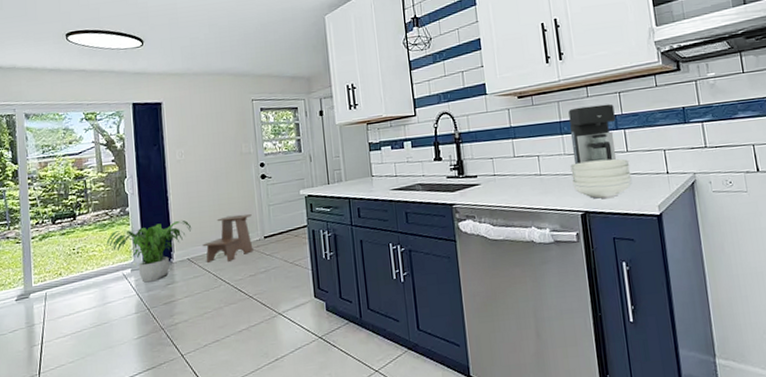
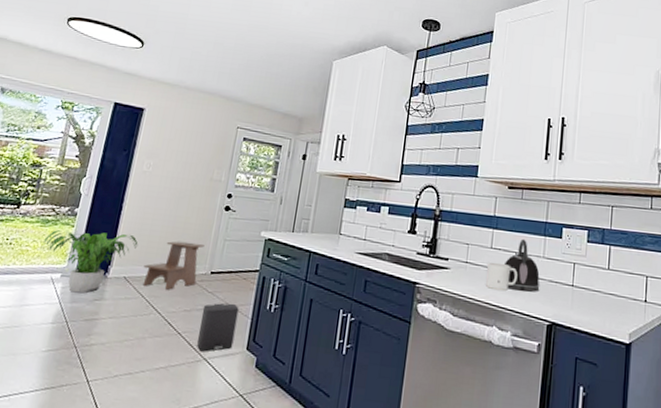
pedal bin: none [265,259,301,308] -> present [197,303,240,352]
mug: none [513,168,545,195] -> present [485,262,518,291]
kettle: none [530,141,567,191] -> present [505,238,540,292]
coffee maker: present [568,104,616,164] -> none [551,211,604,276]
bowl: present [570,159,632,199] -> none [545,268,609,314]

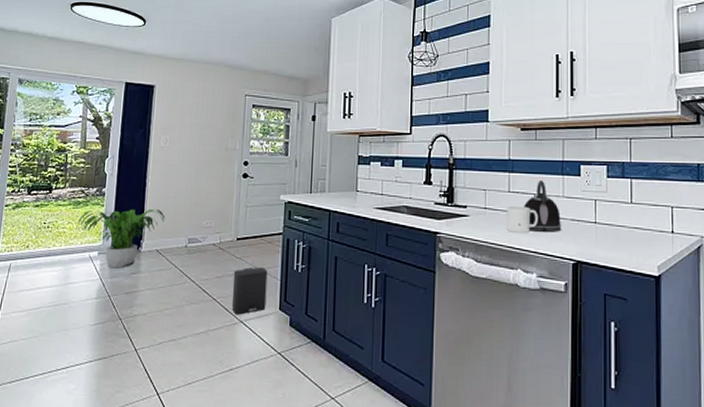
step stool: present [142,241,205,290] -> none [173,211,228,259]

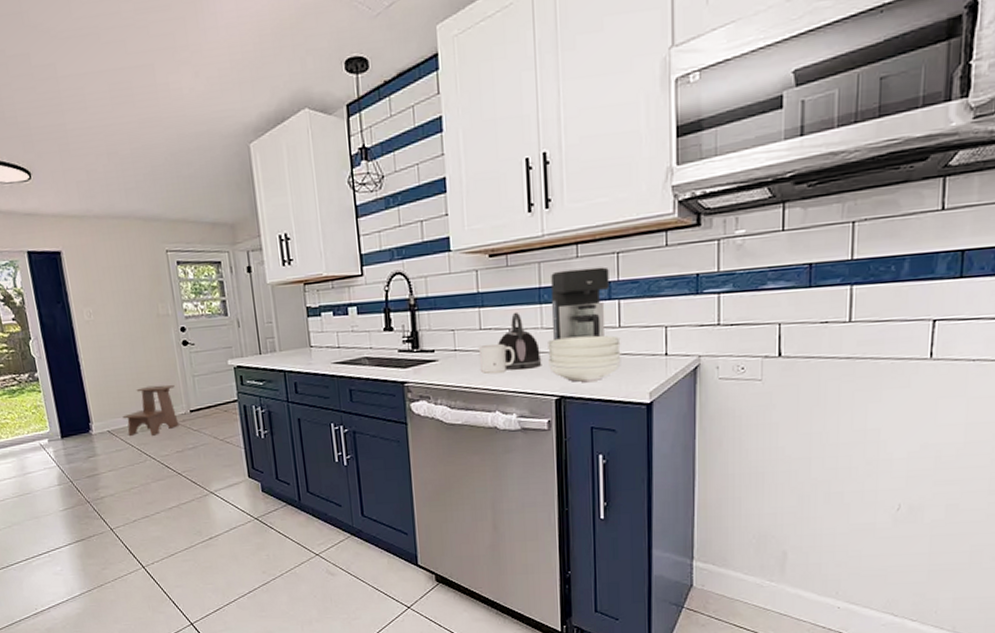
potted plant: present [77,208,165,268] -> none [18,388,110,454]
step stool: none [173,211,228,259] -> present [122,385,179,436]
pedal bin: present [231,266,268,315] -> none [193,436,234,487]
bowl: none [568,207,633,250] -> present [548,335,621,382]
coffee maker: none [572,148,623,211] -> present [551,267,609,340]

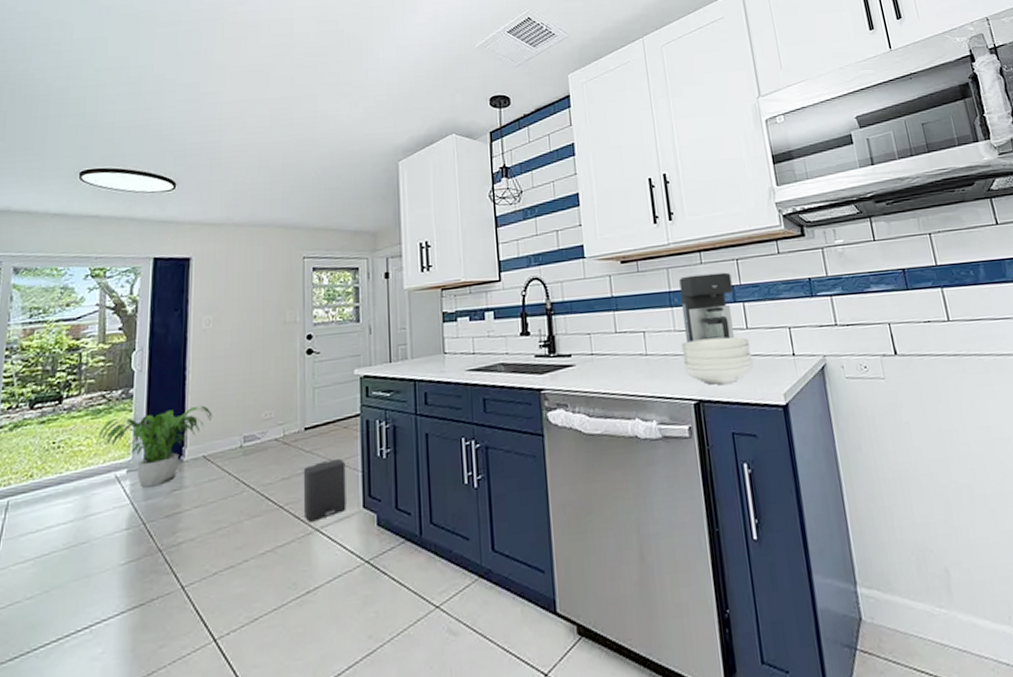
potted plant: none [18,388,110,454] -> present [98,405,213,488]
step stool: present [122,385,179,436] -> none [224,399,291,461]
pedal bin: none [193,436,234,487] -> present [303,458,346,522]
mug: present [478,343,515,374] -> none [614,346,652,379]
kettle: present [498,312,542,370] -> none [634,315,678,374]

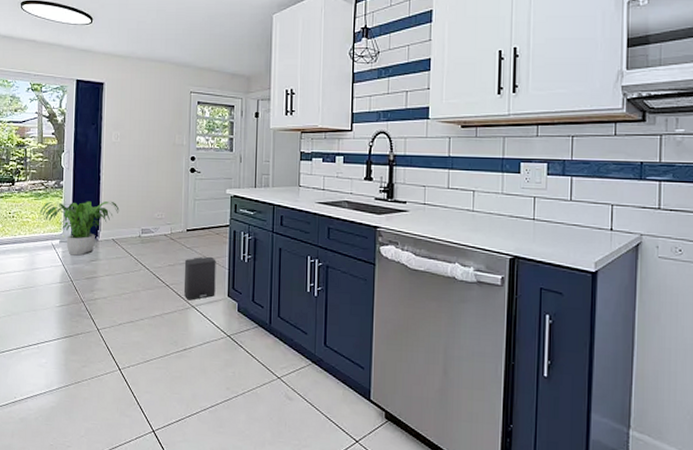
coffee maker: present [679,272,734,342] -> none [511,146,564,208]
bowl: present [681,337,753,385] -> none [506,204,571,246]

